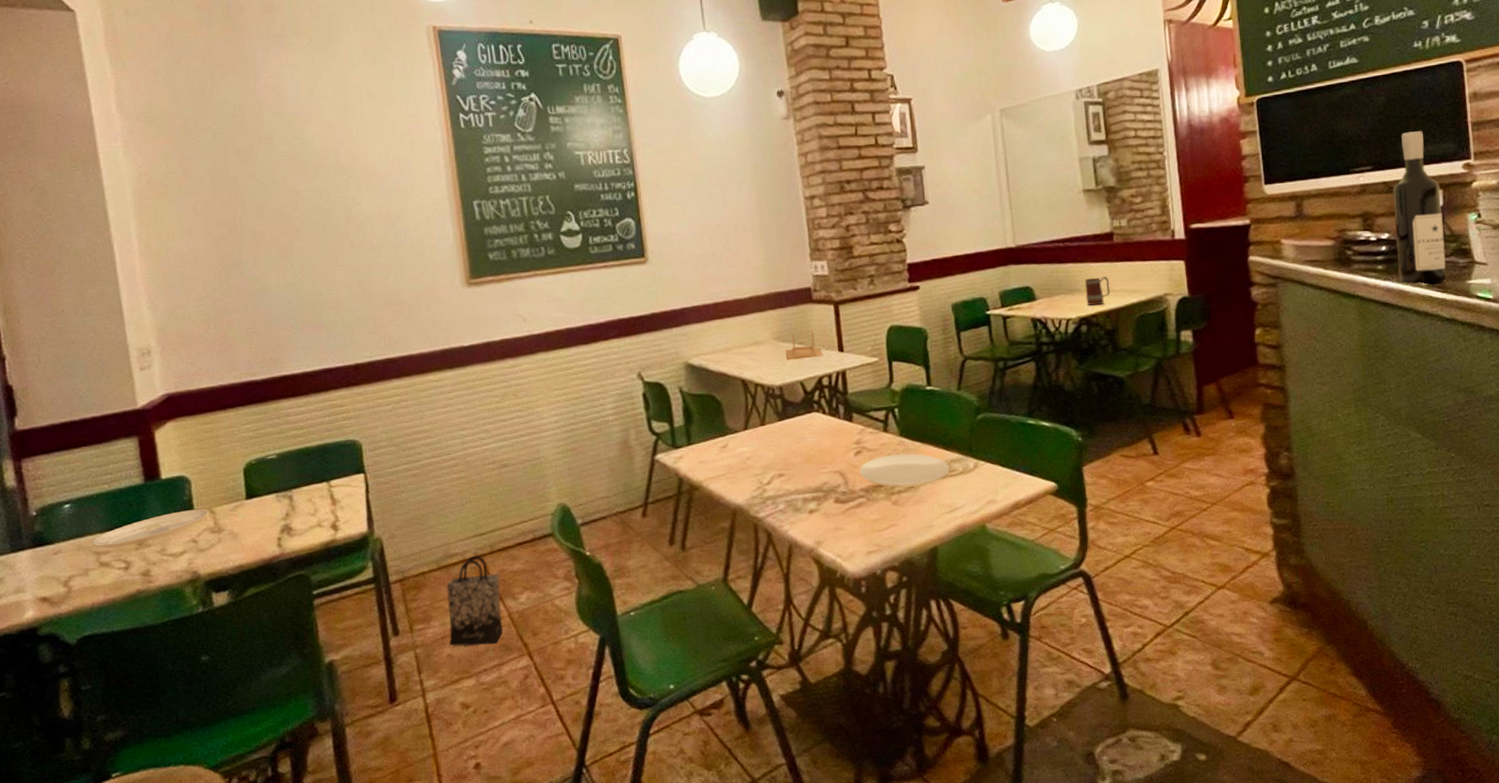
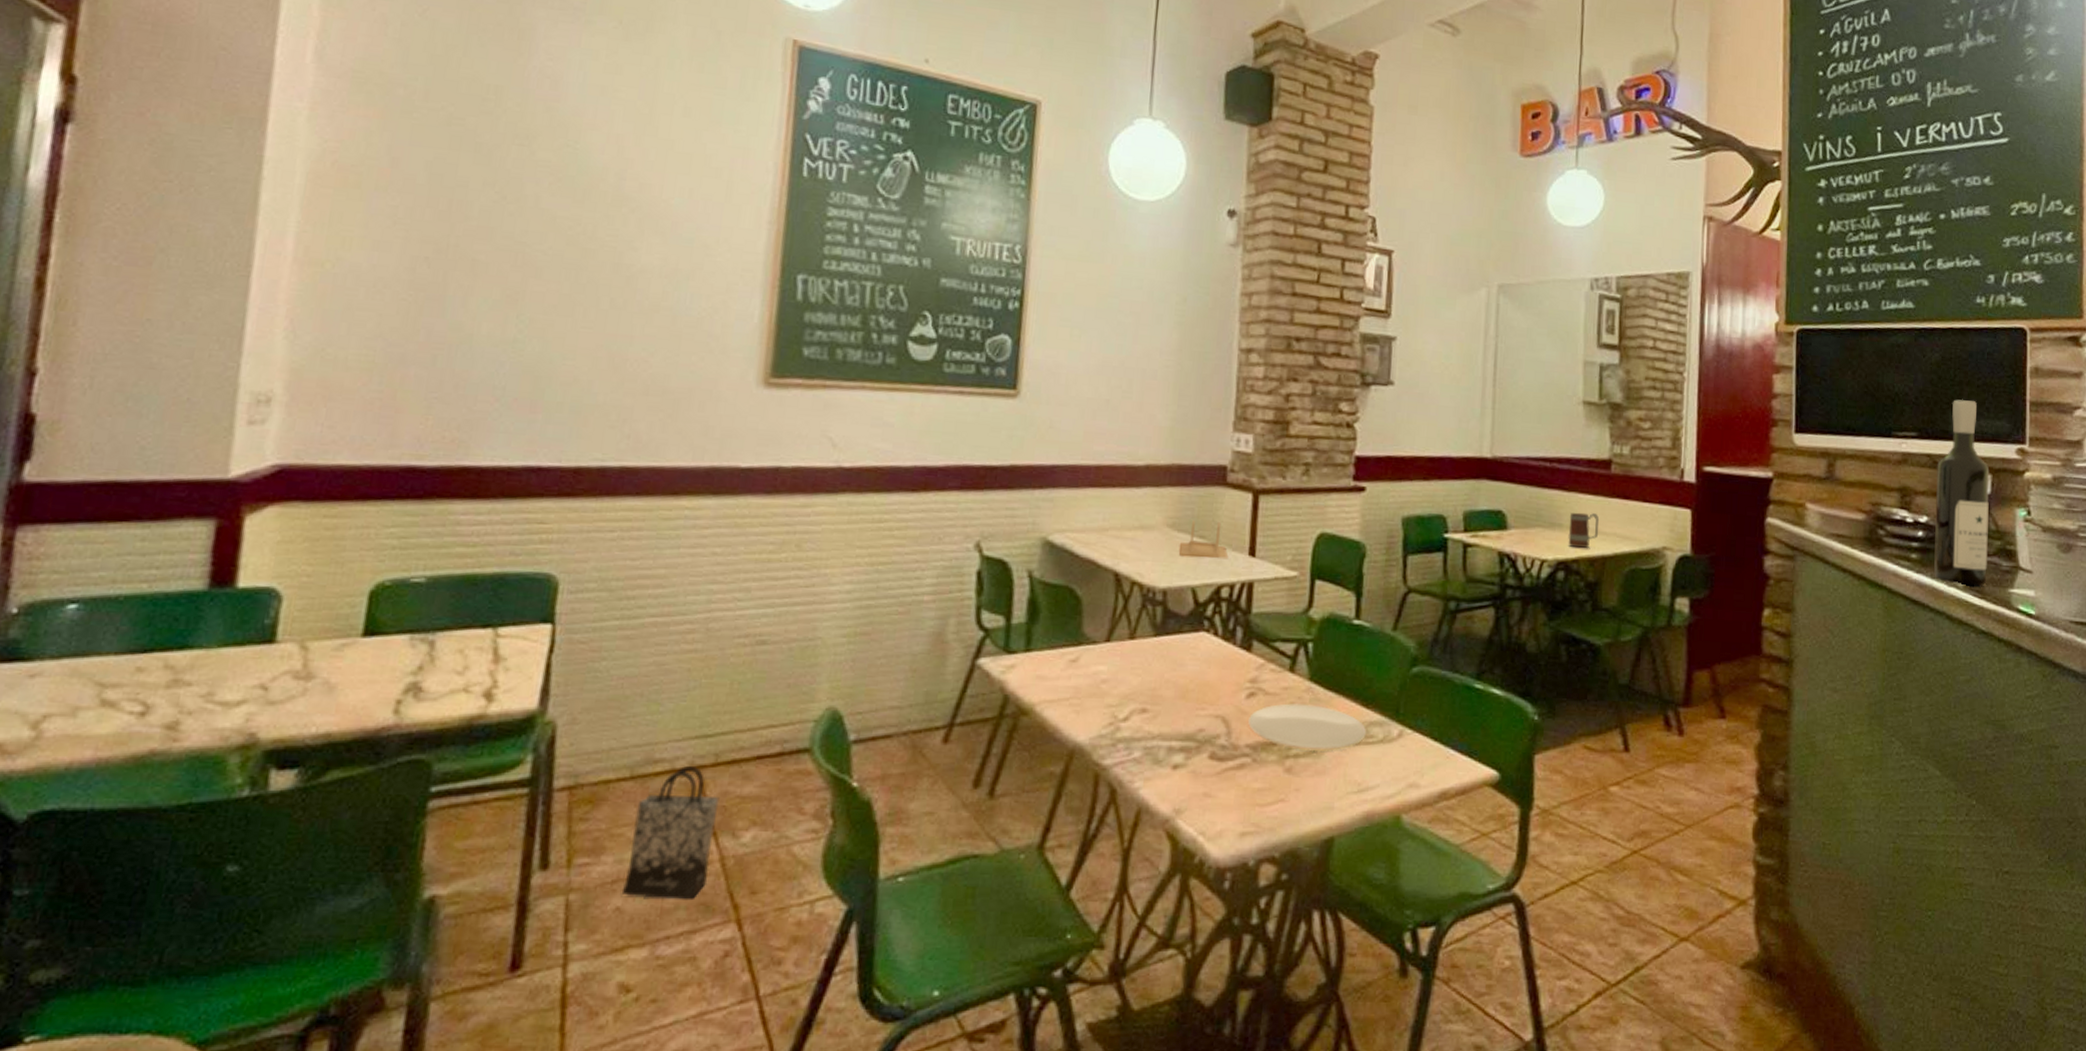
plate: present [91,509,208,549] -> none [95,639,298,682]

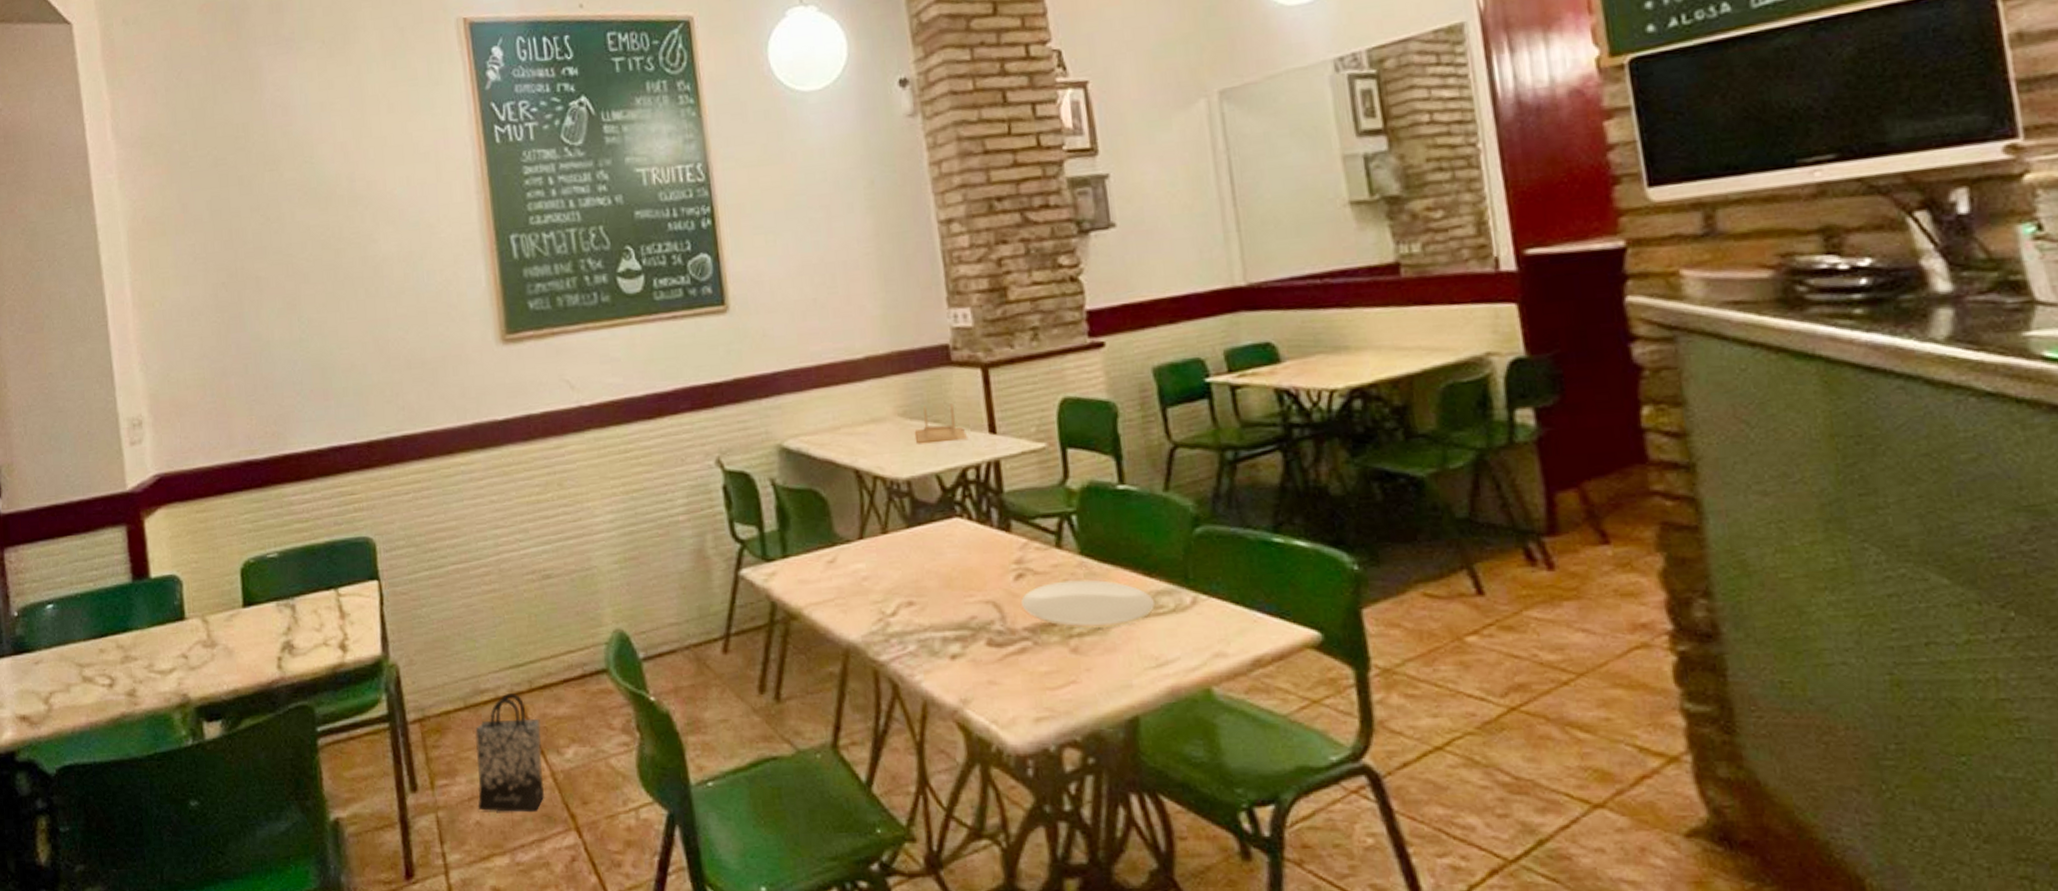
beer mug: present [1568,512,1600,548] -> none [1356,327,1398,370]
bottle: present [1934,399,1990,586] -> none [1874,96,1982,338]

